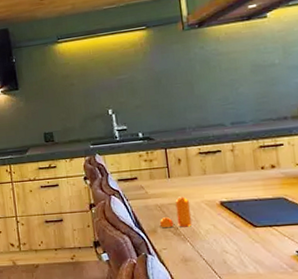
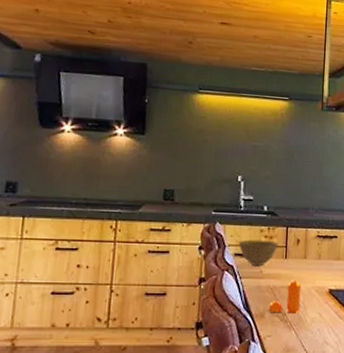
bowl: none [119,163,160,188] -> present [238,239,278,265]

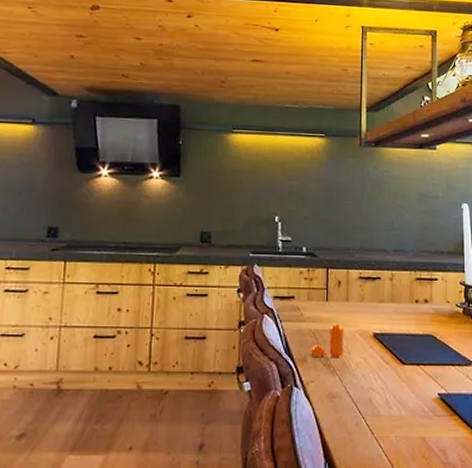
bowl: present [238,239,278,265] -> none [277,281,319,308]

